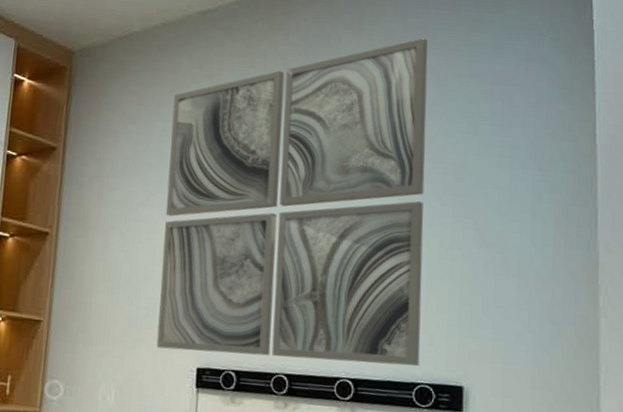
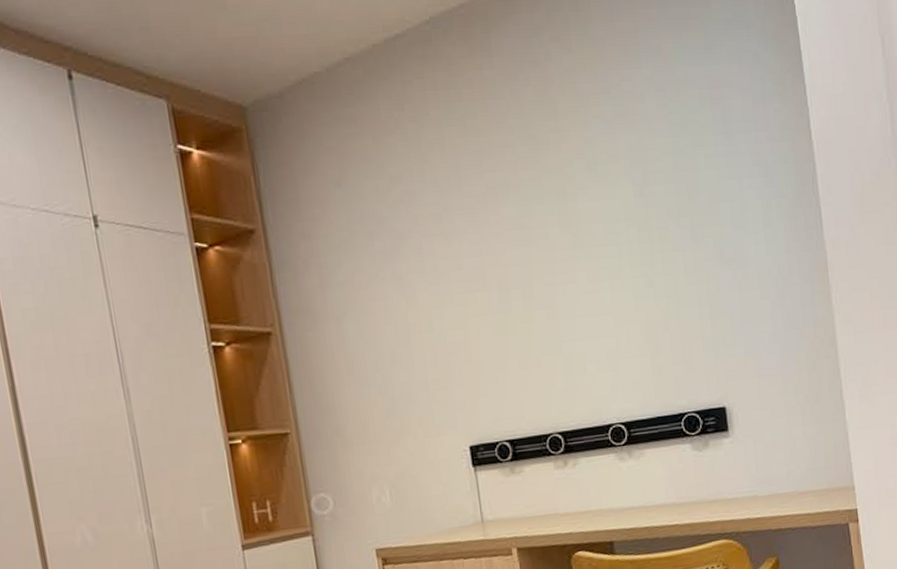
wall art: present [156,38,428,367] -> none [379,44,684,435]

